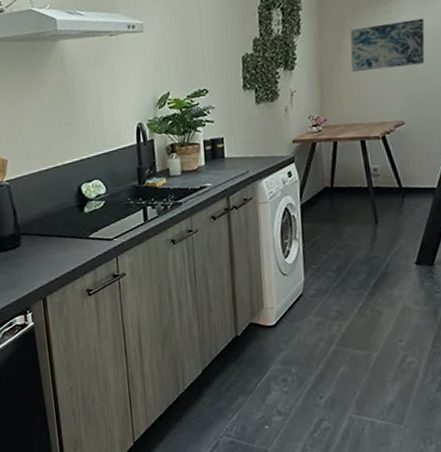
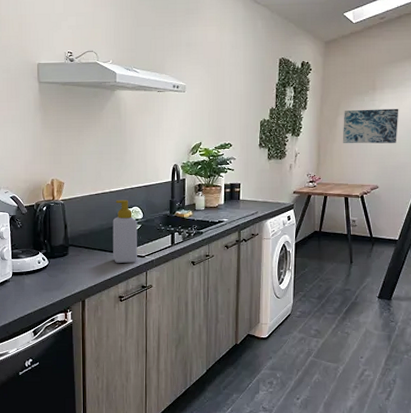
soap bottle: none [69,172,104,250] -> present [112,200,138,263]

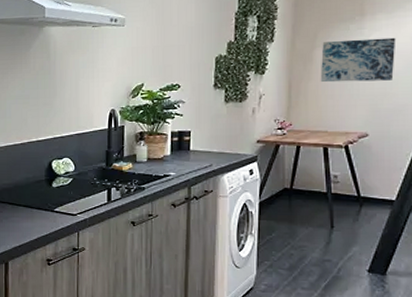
soap bottle: present [112,200,138,263] -> none [40,150,69,222]

